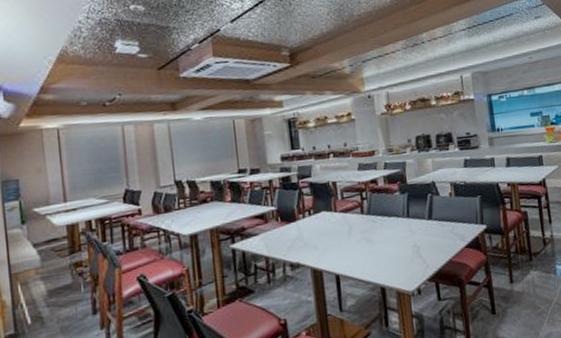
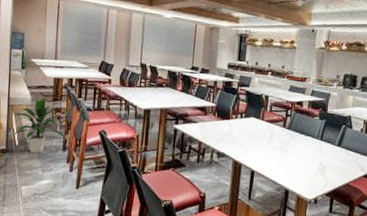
indoor plant: none [20,253,94,330] -> present [12,97,66,153]

